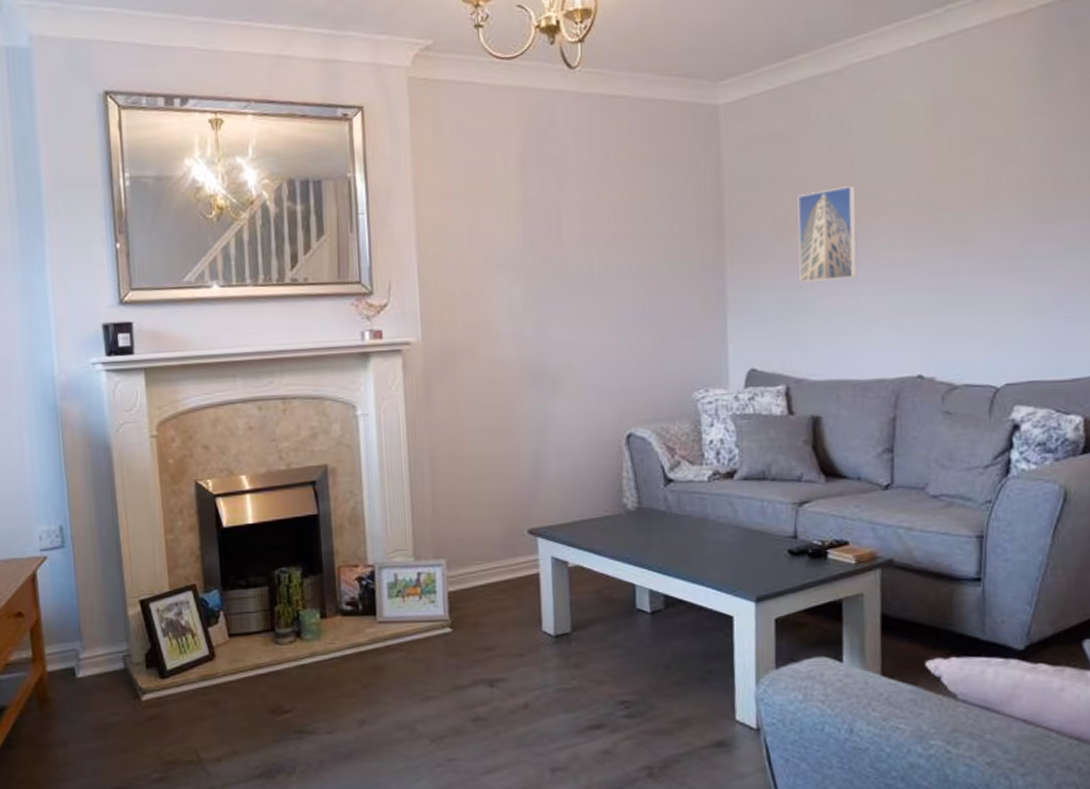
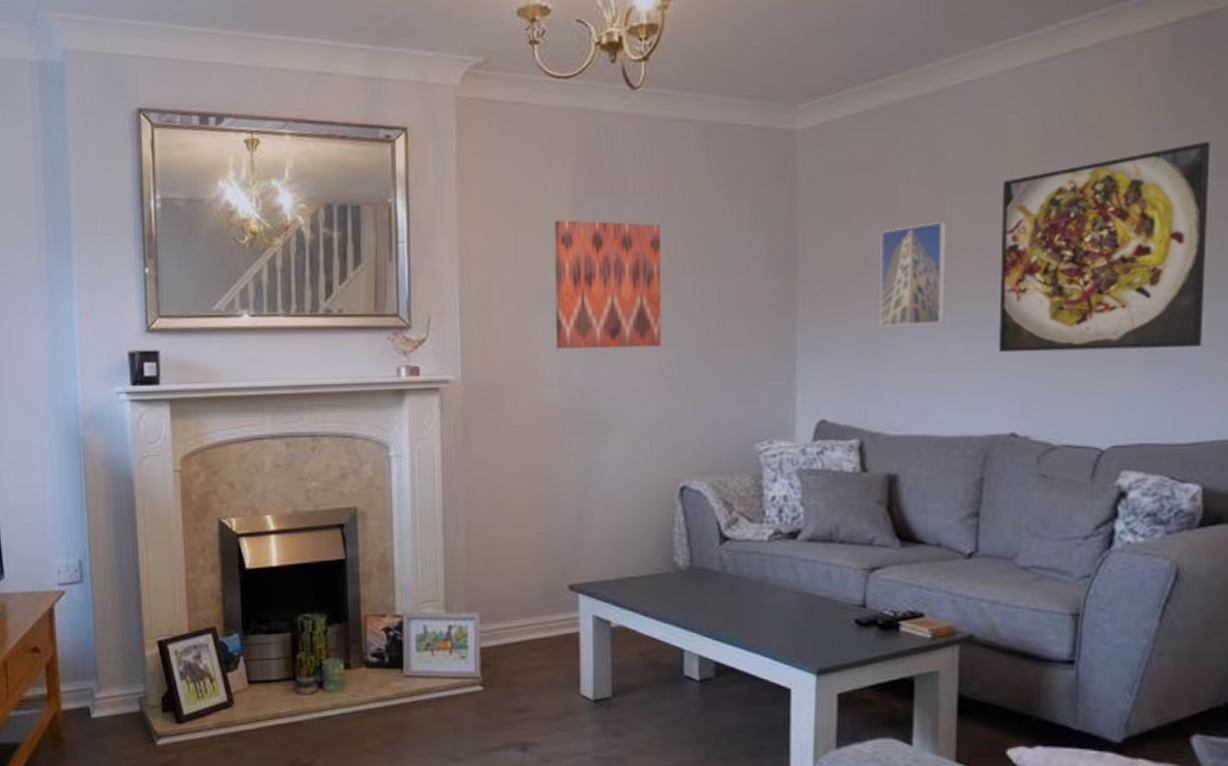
wall art: none [503,190,605,310] -> present [554,220,662,349]
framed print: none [902,111,1079,303] -> present [999,142,1210,353]

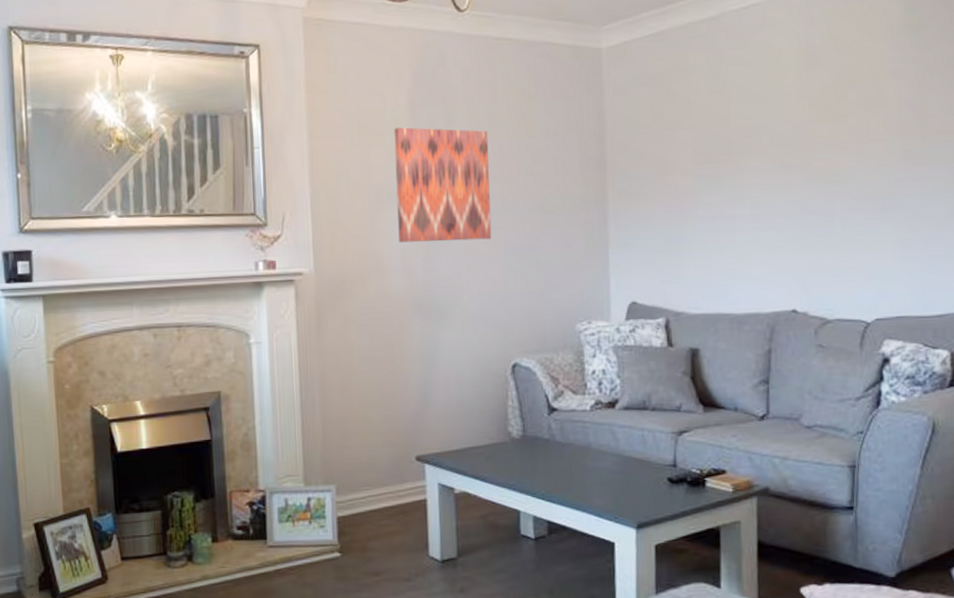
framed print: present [878,222,947,327] -> none [676,127,734,219]
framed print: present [999,142,1210,353] -> none [776,59,945,240]

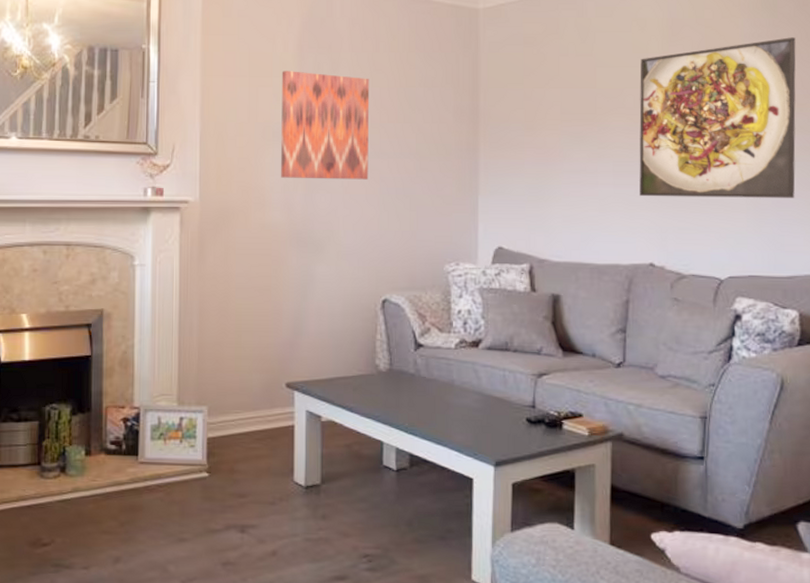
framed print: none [776,59,945,240] -> present [639,37,796,198]

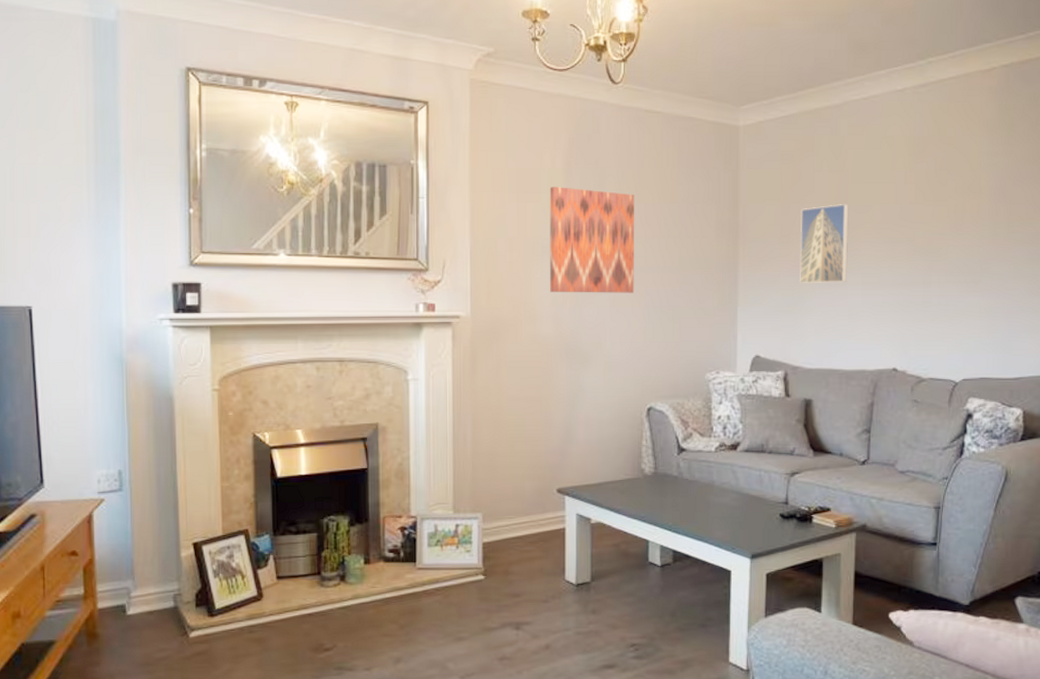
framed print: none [544,89,598,172] -> present [799,204,849,284]
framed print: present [639,37,796,198] -> none [885,155,1028,306]

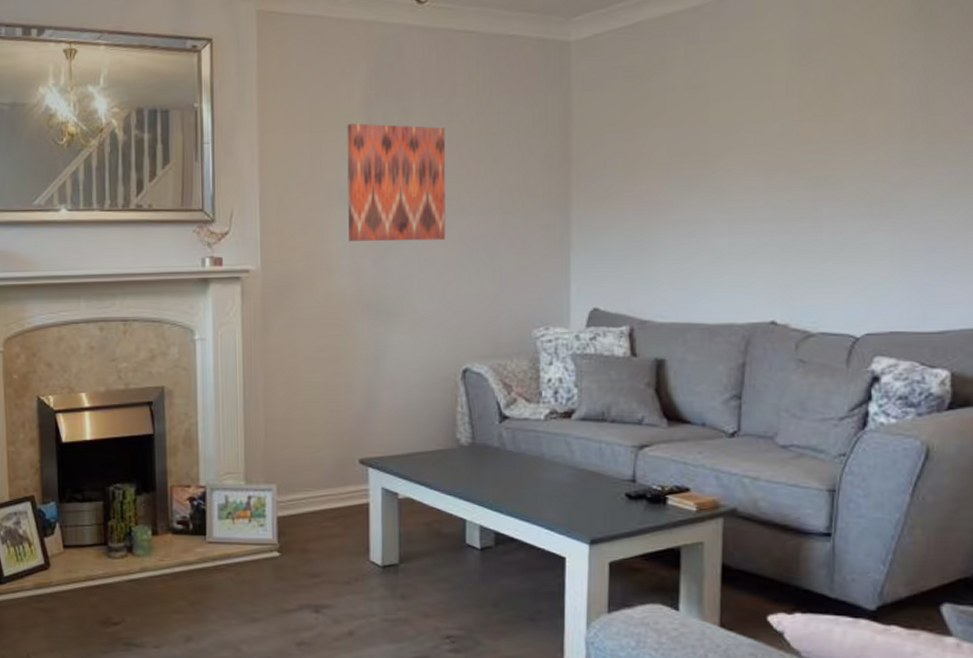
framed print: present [799,204,849,284] -> none [647,126,711,223]

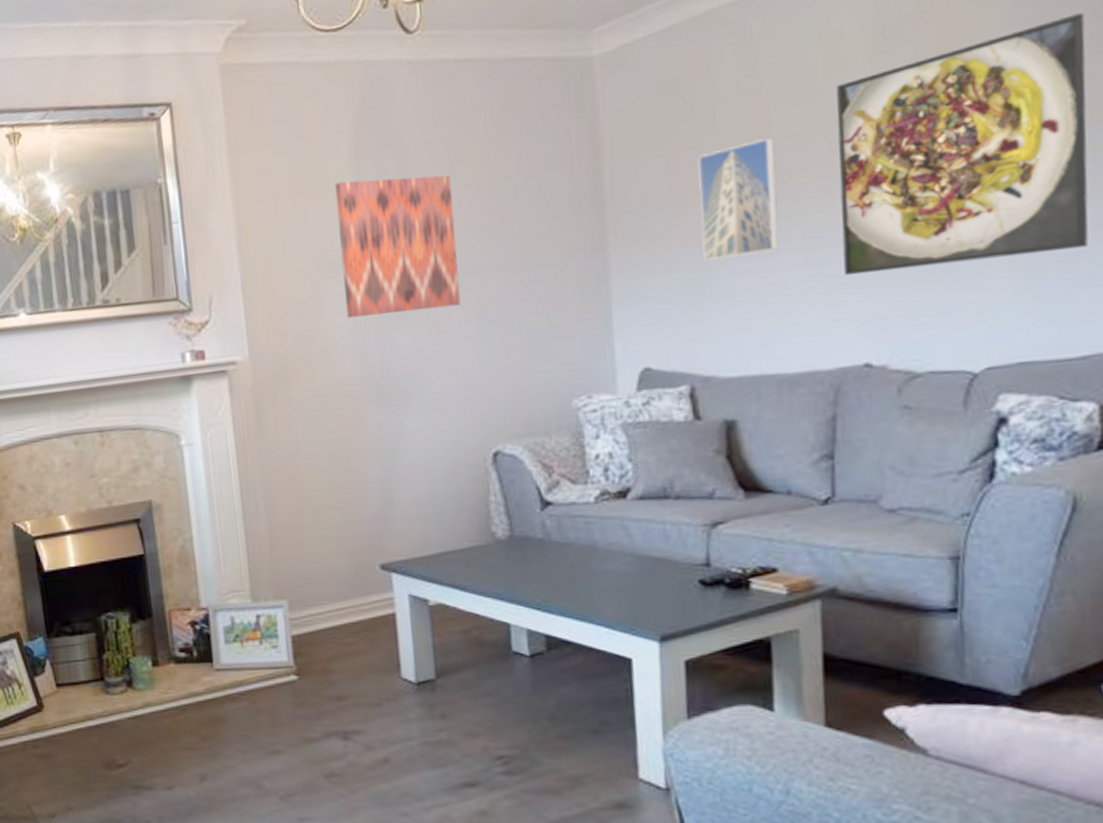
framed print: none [647,126,711,223] -> present [697,138,779,261]
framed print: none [760,52,957,247] -> present [836,13,1089,276]

